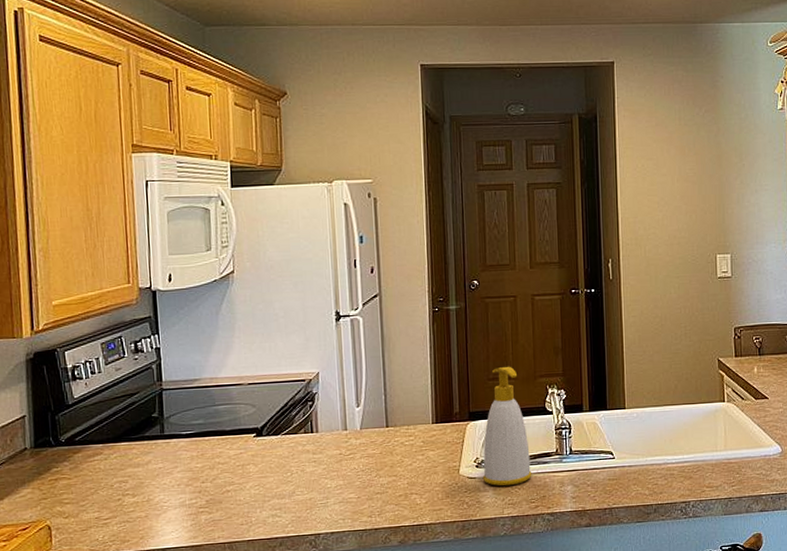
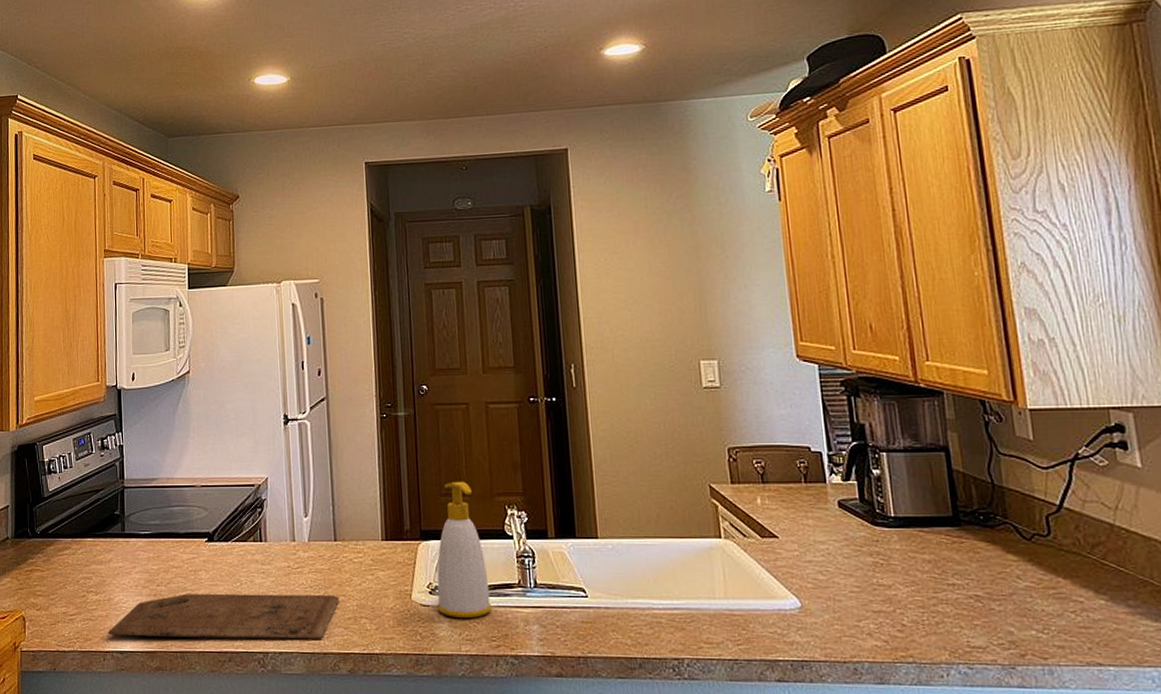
cutting board: none [147,476,391,535] -> present [107,593,340,640]

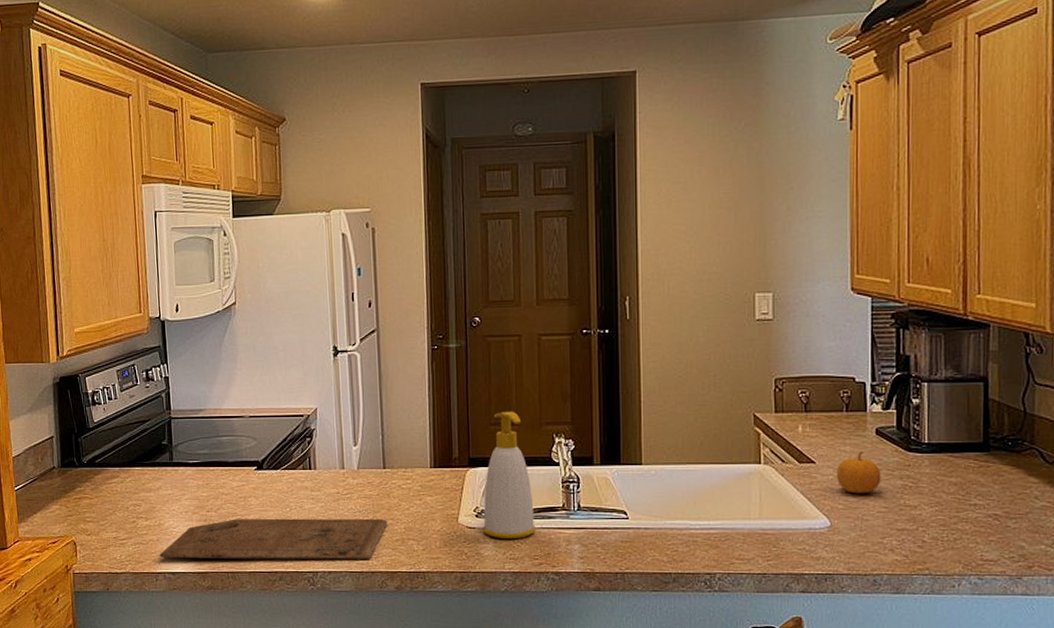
fruit: none [802,525,850,572] -> present [837,451,881,494]

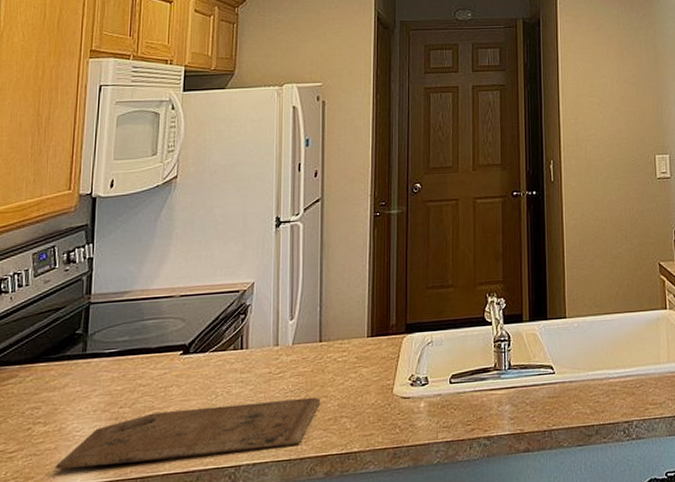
soap bottle: present [482,411,536,540] -> none [417,273,469,407]

